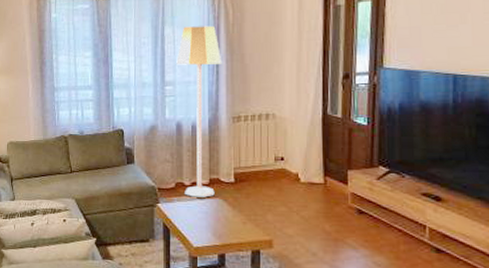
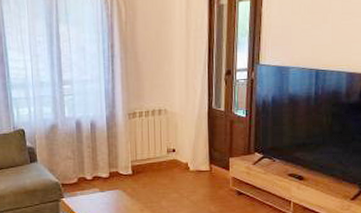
lamp: present [176,25,222,198] -> none [73,24,117,190]

